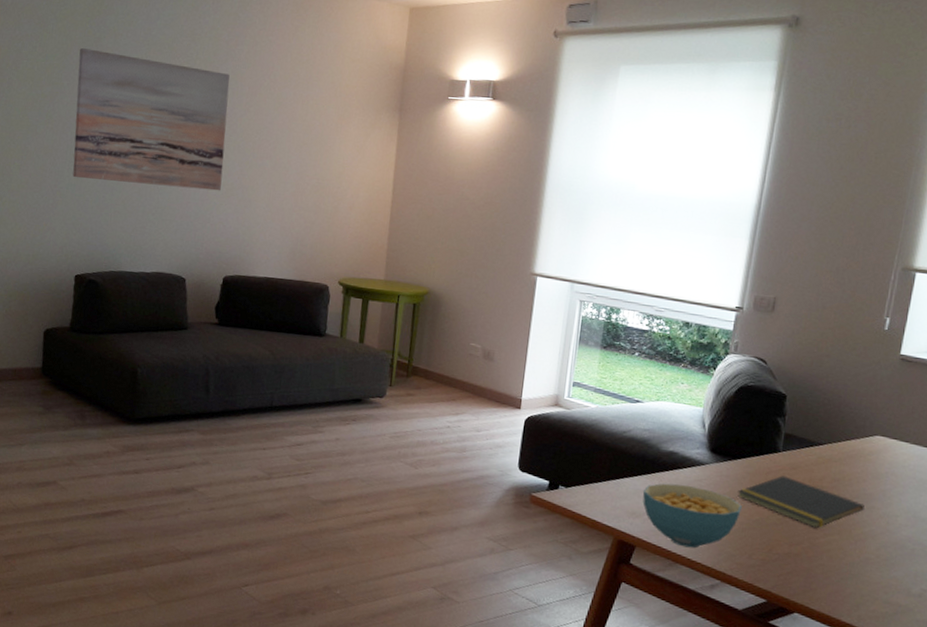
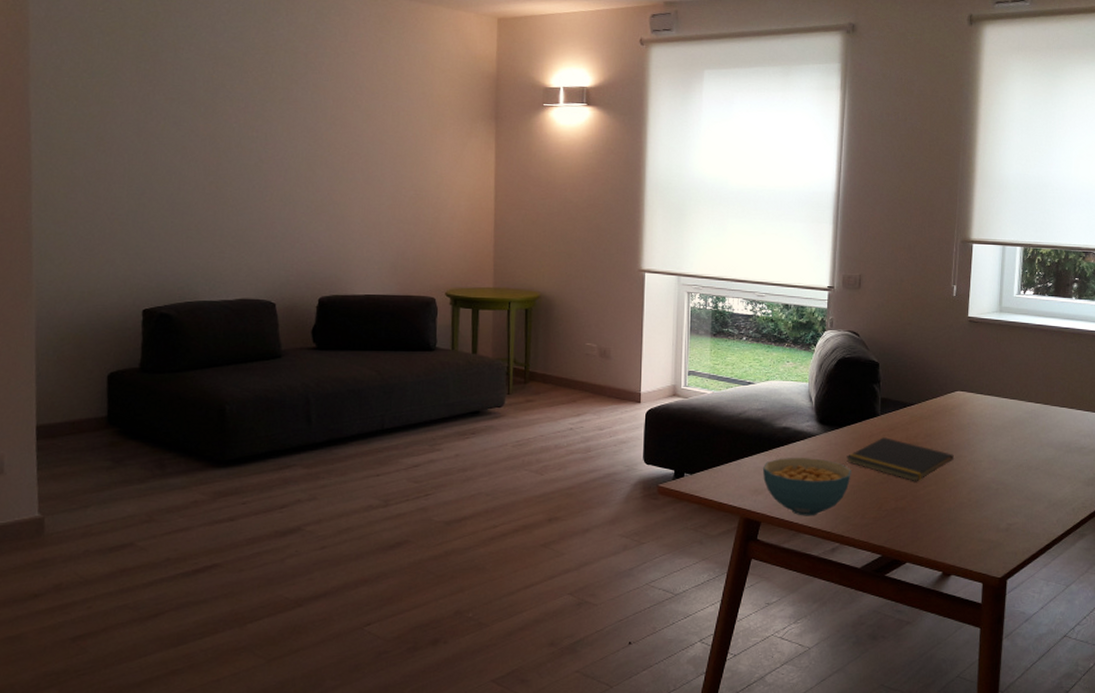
wall art: present [72,48,230,191] -> none [132,64,312,209]

